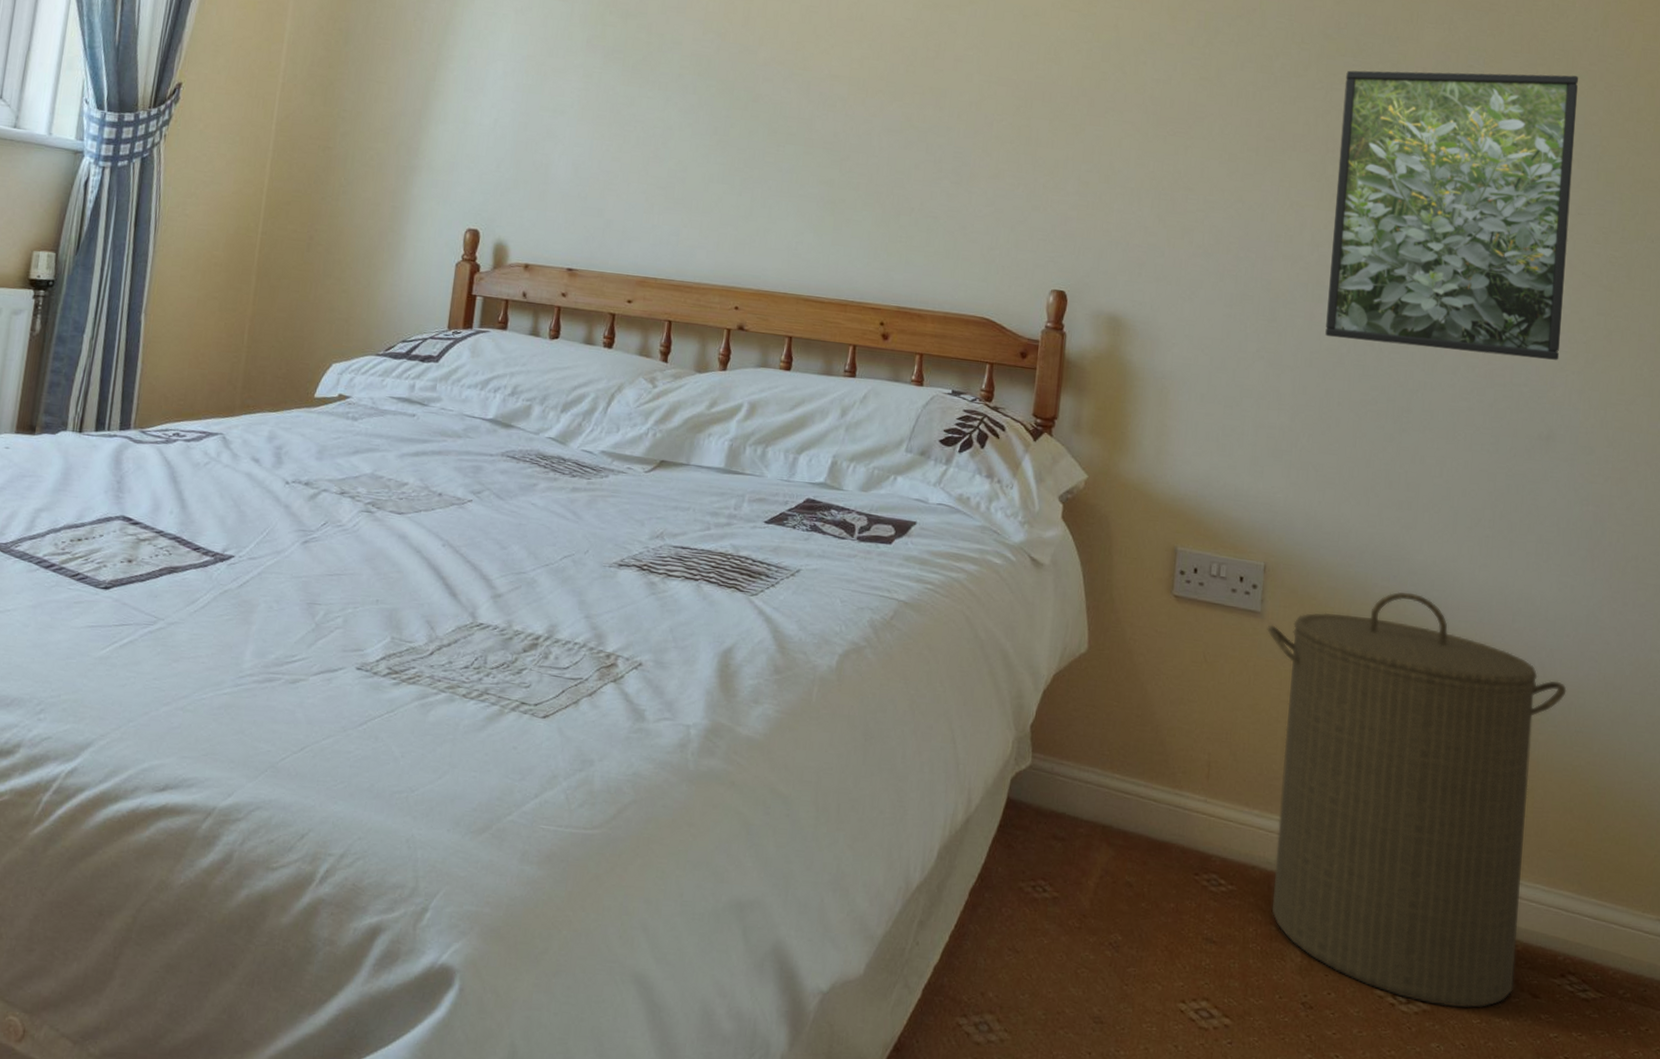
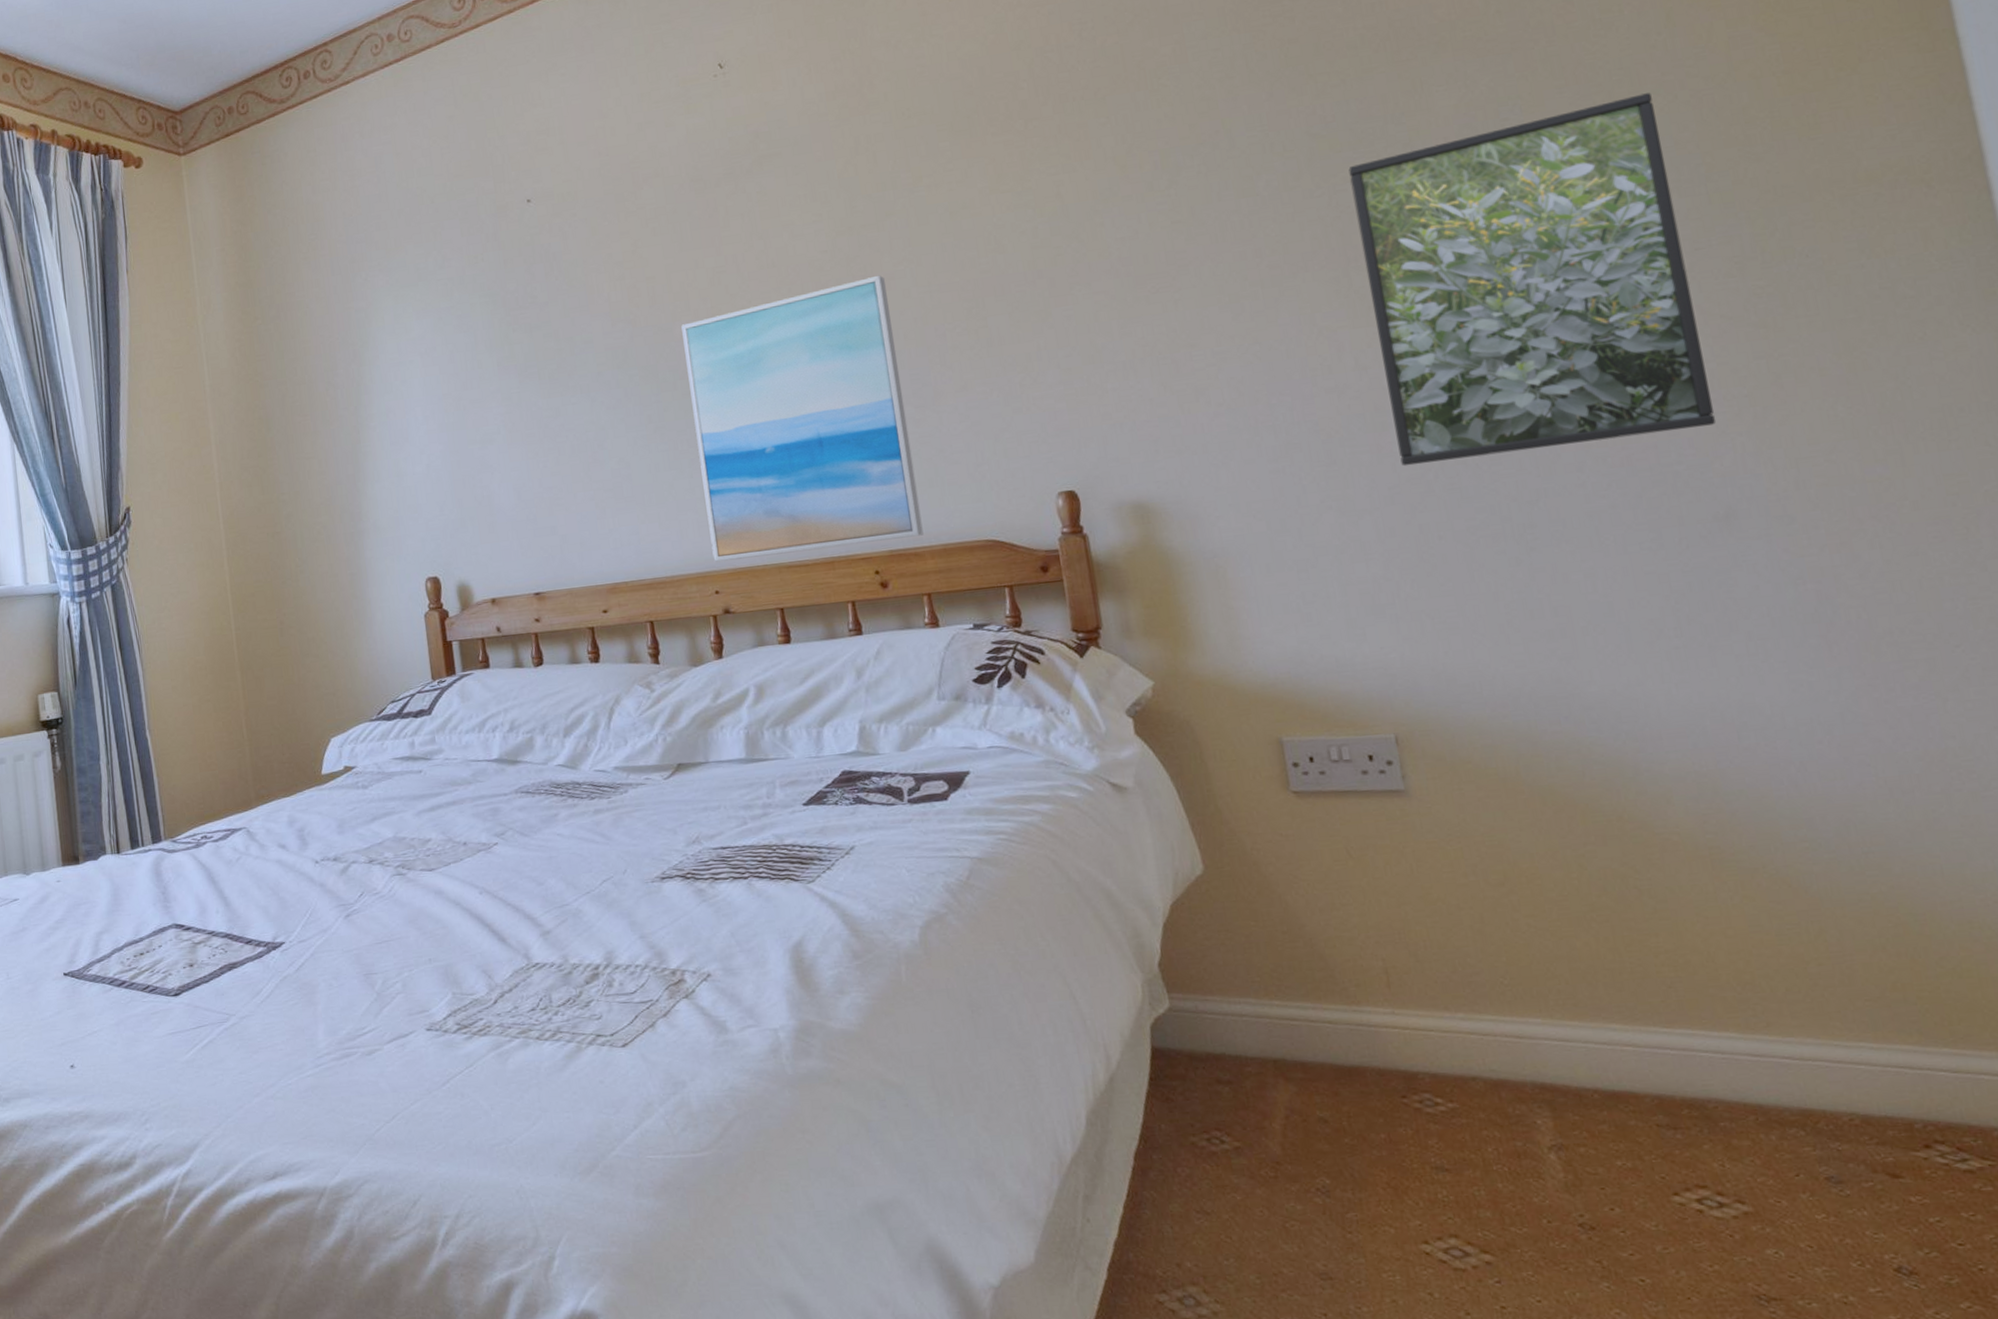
wall art: none [741,50,954,300] -> present [681,275,924,562]
laundry hamper: present [1267,591,1567,1009] -> none [1418,731,1863,1205]

